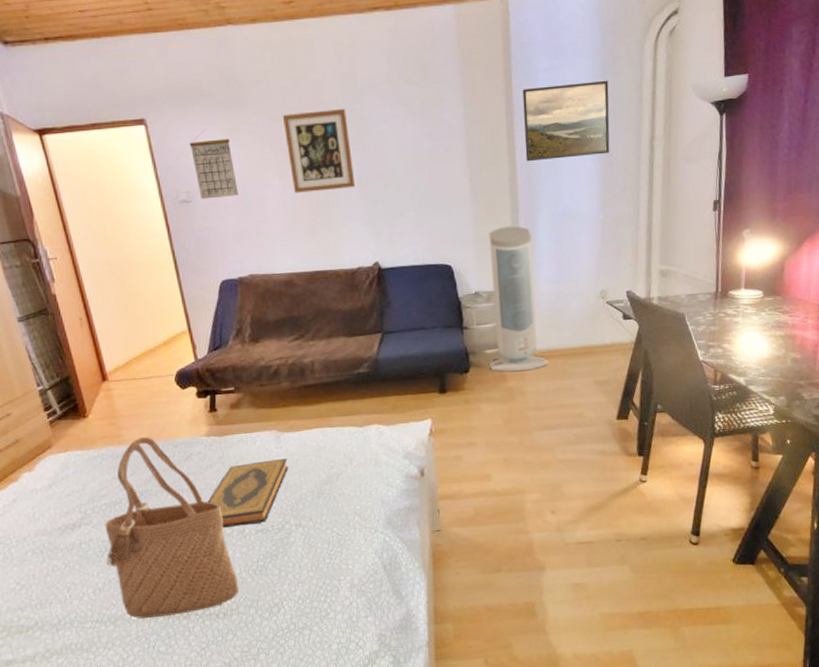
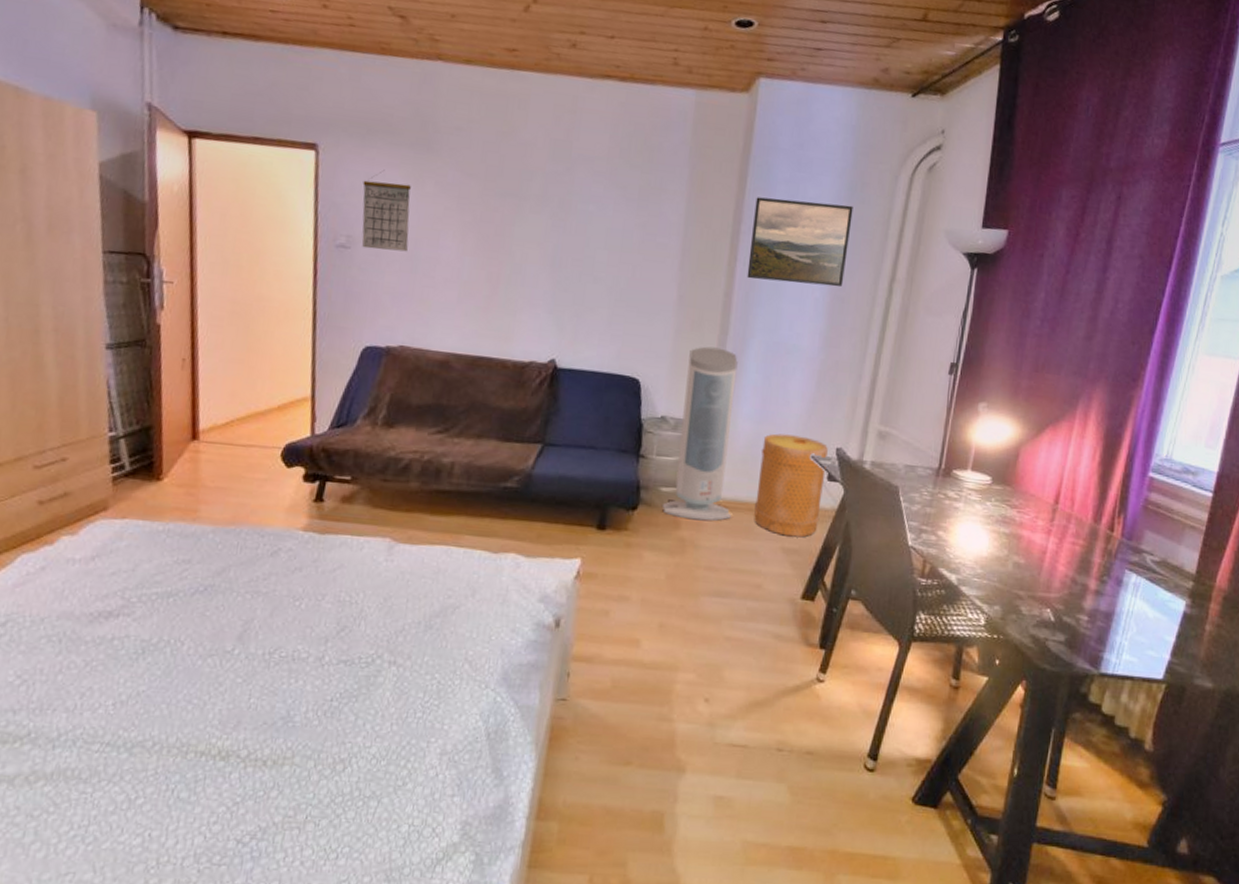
tote bag: present [104,436,240,619] -> none [138,516,302,753]
hardback book: present [207,459,288,528] -> none [285,573,397,652]
wall art: present [282,109,356,193] -> none [473,171,552,269]
basket: none [563,286,622,372] -> present [754,433,828,538]

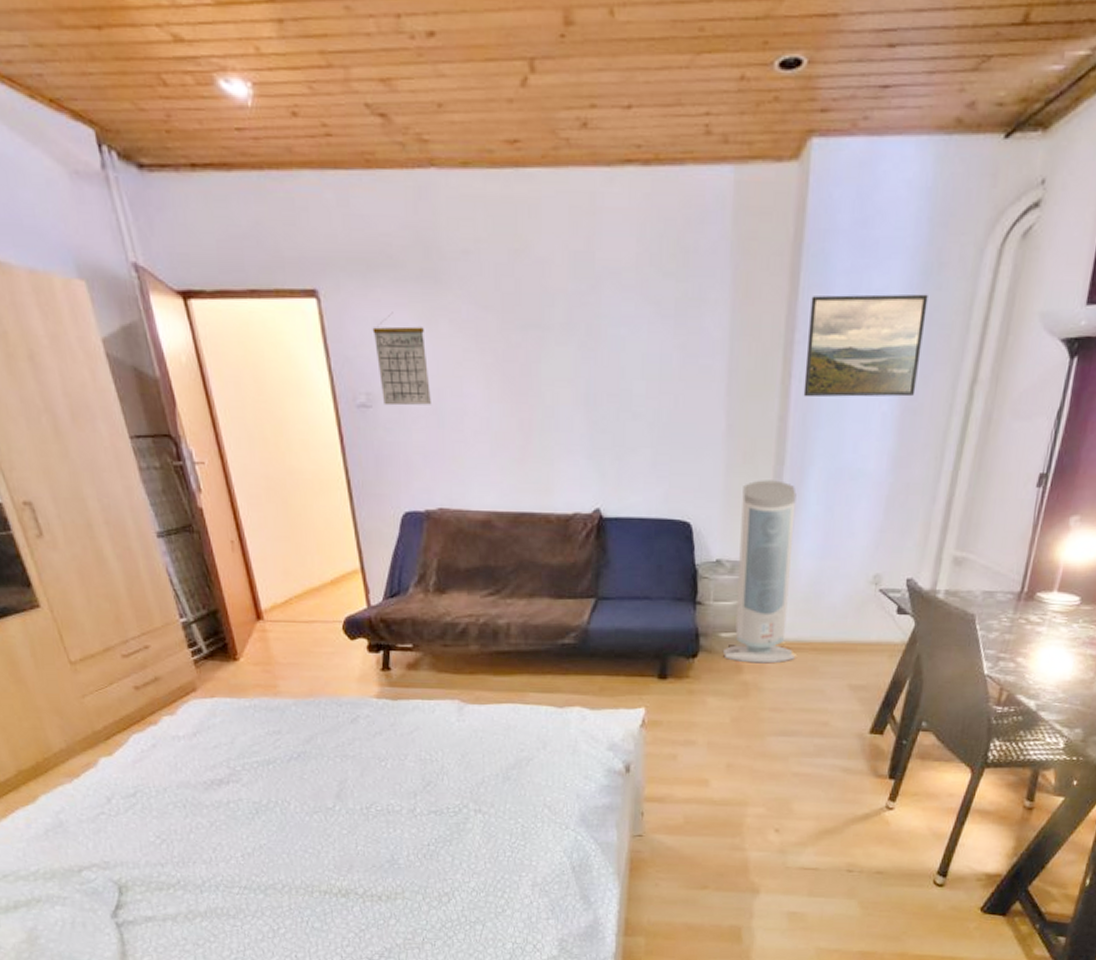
basket: present [754,433,828,538] -> none [819,568,898,674]

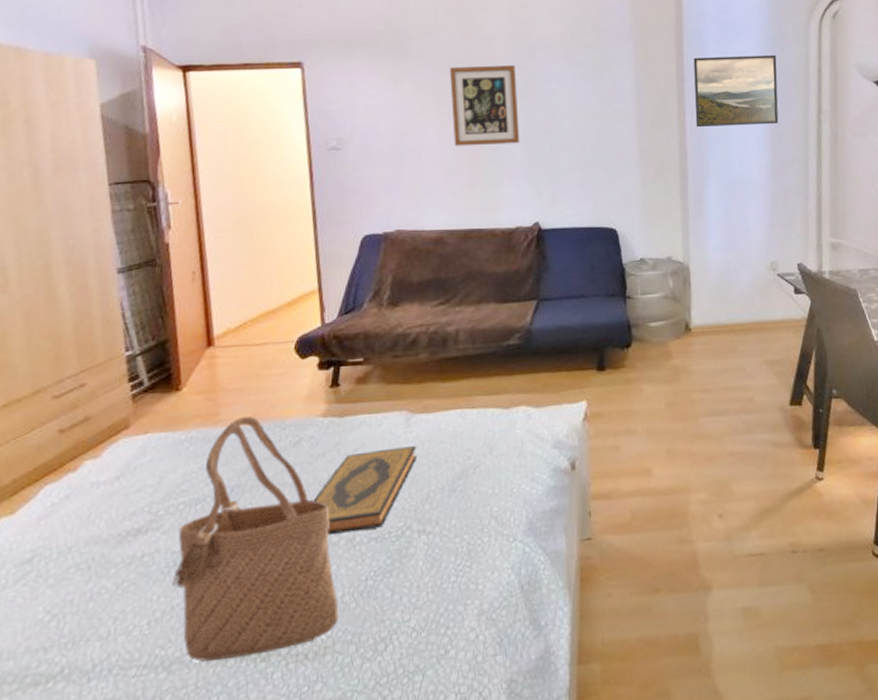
tote bag: none [256,690,406,891] -> present [171,415,339,662]
calendar: present [372,312,431,406] -> none [347,76,394,148]
hardback book: none [374,734,471,804] -> present [313,446,417,535]
wall art: none [493,300,580,410] -> present [449,65,520,146]
air purifier: present [722,480,797,664] -> none [652,191,716,349]

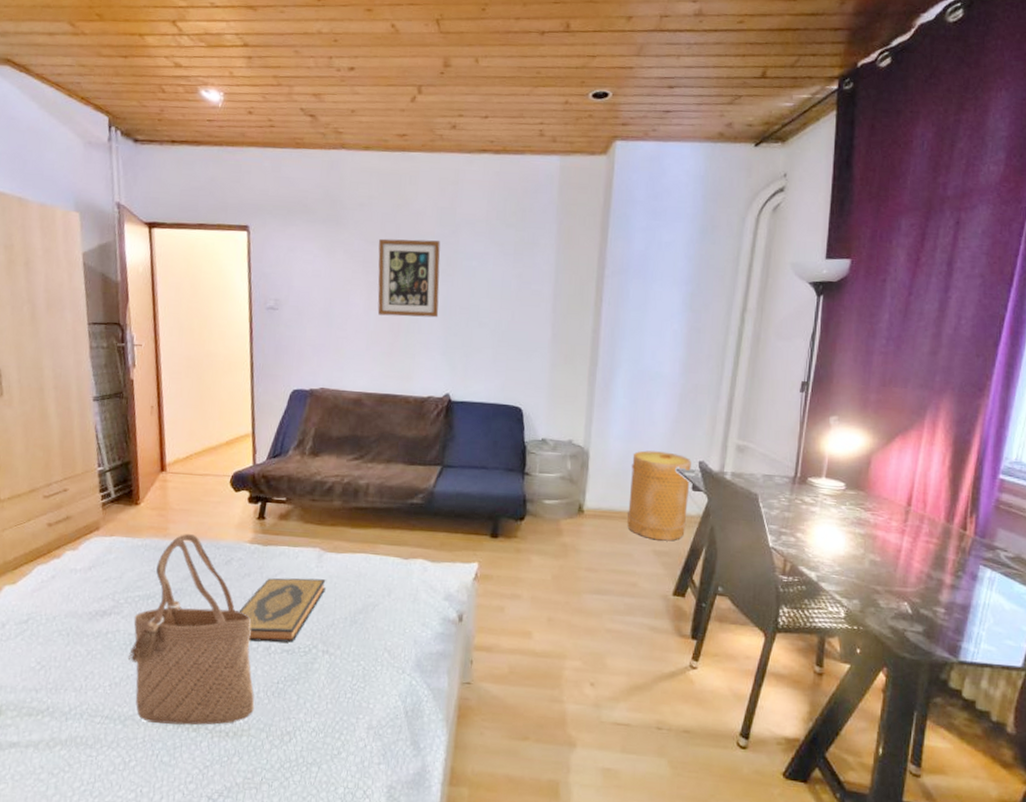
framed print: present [693,55,779,128] -> none [612,244,705,320]
basket: none [733,258,794,350] -> present [627,450,691,541]

